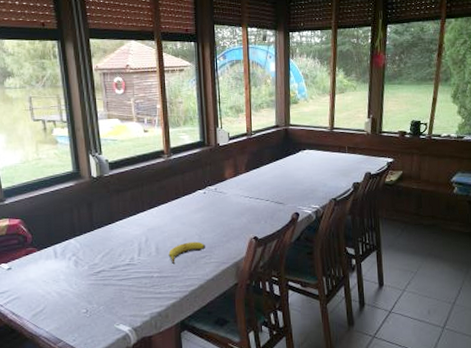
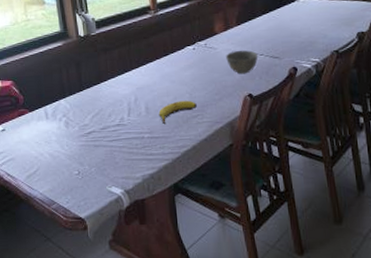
bowl: none [234,196,264,218] -> present [226,50,258,74]

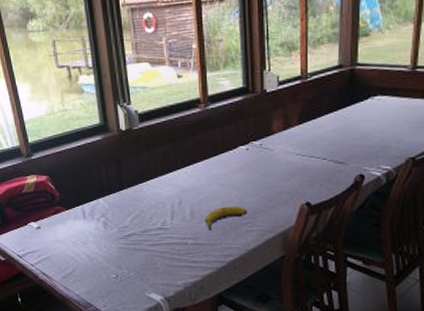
bowl: present [226,50,258,74] -> none [283,153,321,180]

